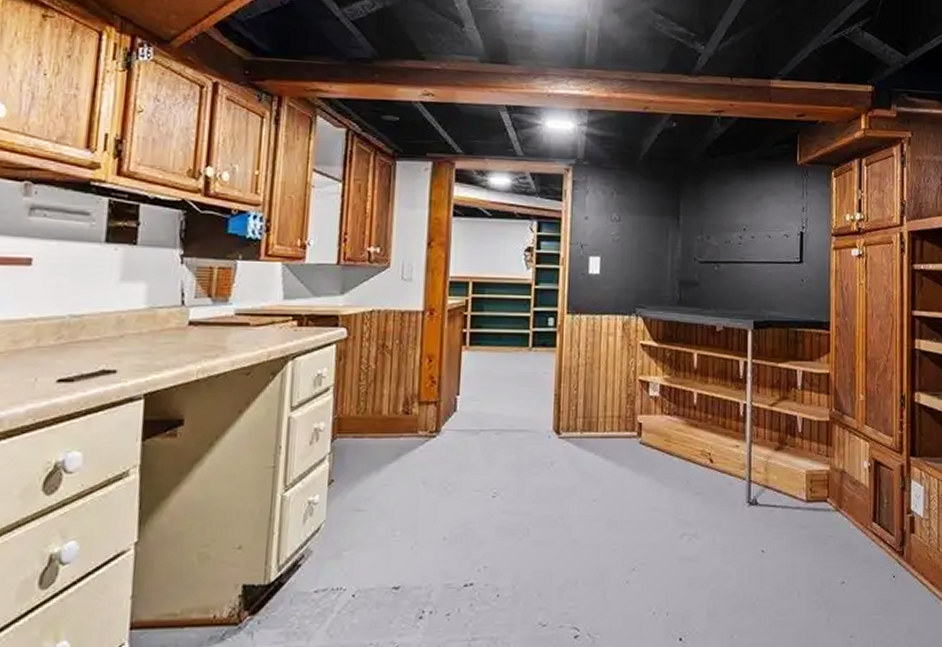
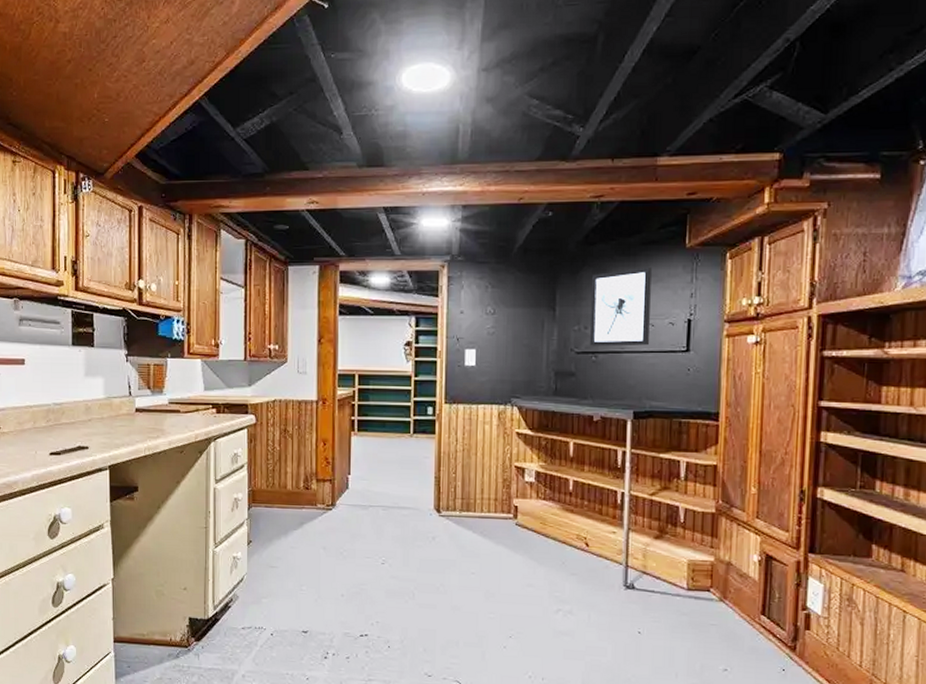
wall art: none [712,180,768,257] -> present [590,267,652,347]

